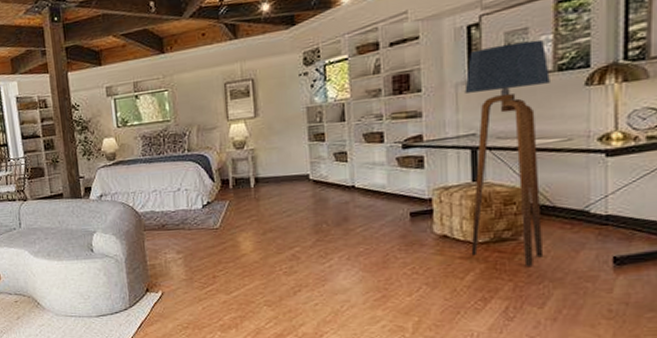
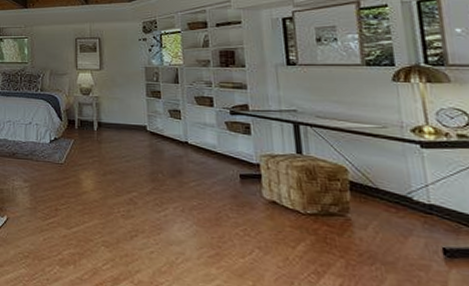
floor lamp: present [464,39,550,266] -> none [283,37,373,245]

